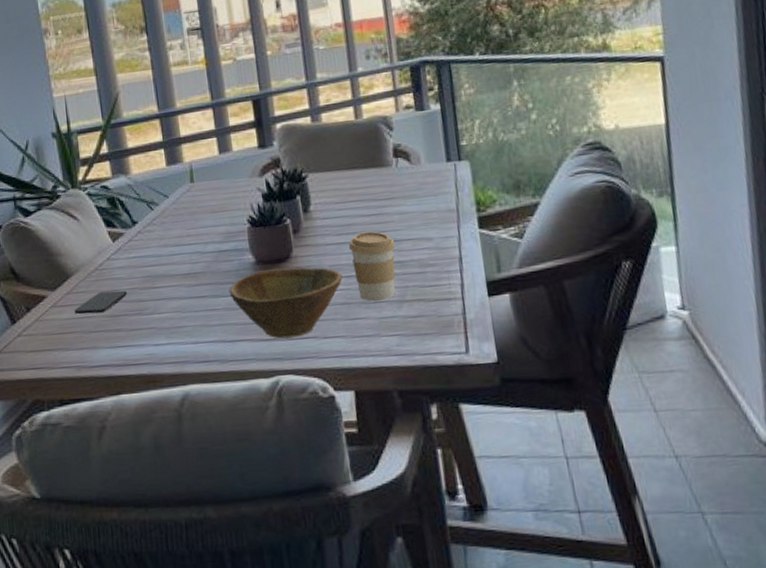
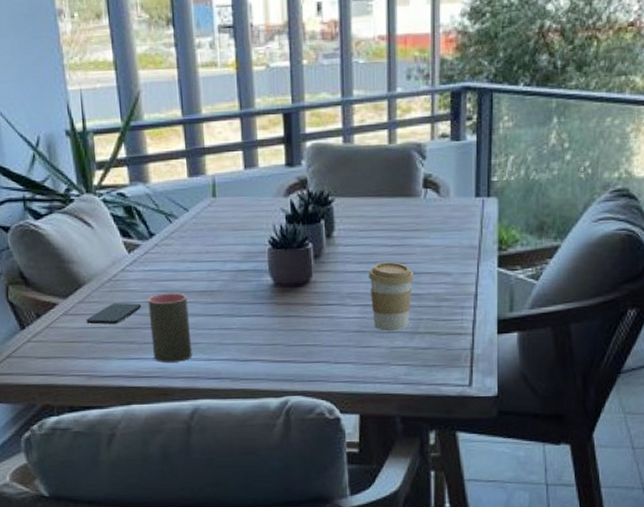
cup: none [133,277,179,349] -> present [148,293,192,362]
bowl: present [229,267,343,339] -> none [245,292,359,361]

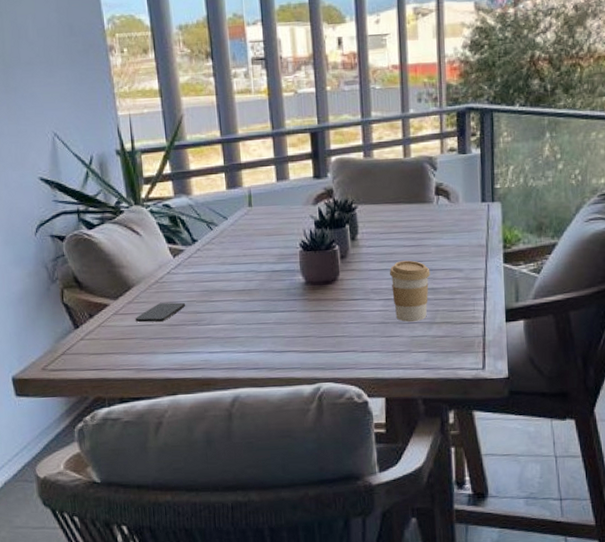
cup: present [148,293,192,362] -> none [191,292,232,356]

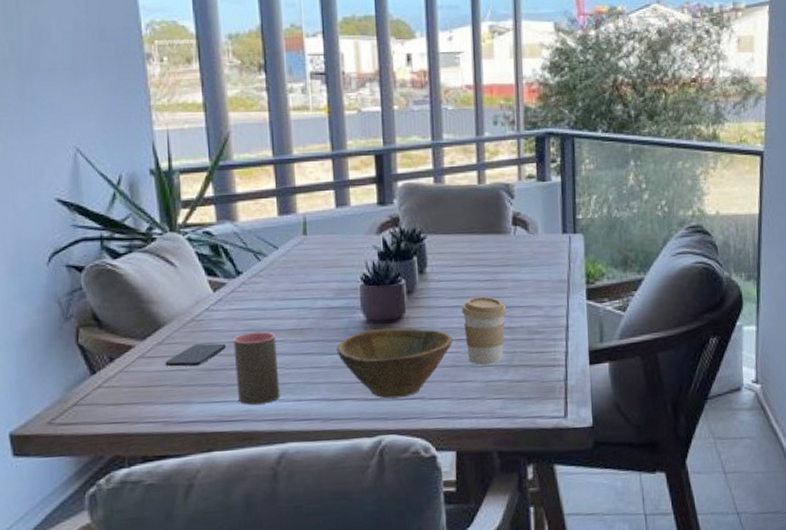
cup: none [191,292,232,356] -> present [233,331,280,405]
bowl: none [279,289,382,351] -> present [336,328,453,399]

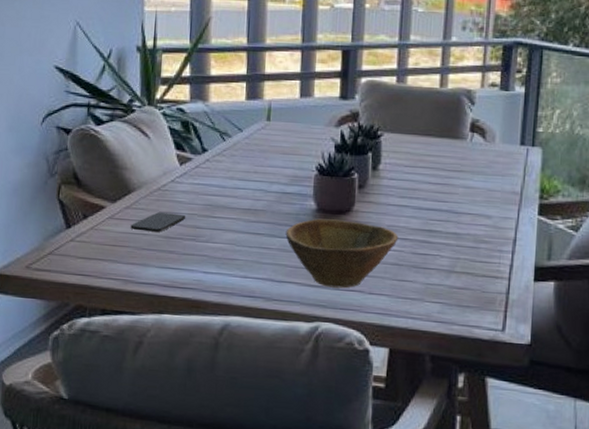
cup: present [233,331,280,405] -> none [191,207,232,276]
coffee cup: present [462,296,507,365] -> none [410,198,455,267]

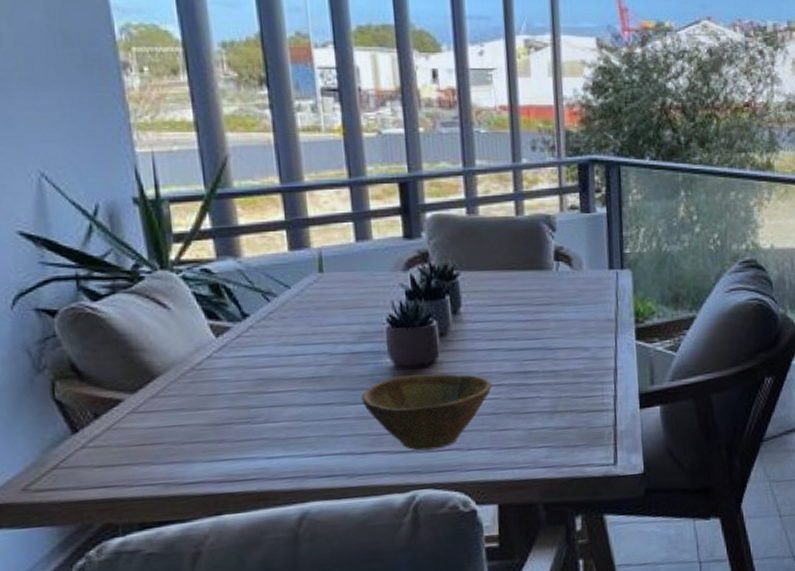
smartphone: present [130,212,186,232] -> none [161,394,234,422]

